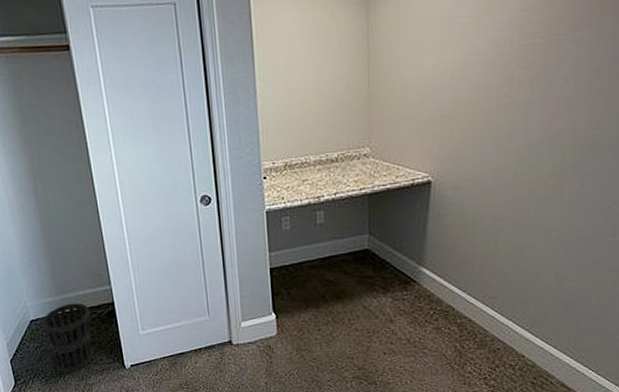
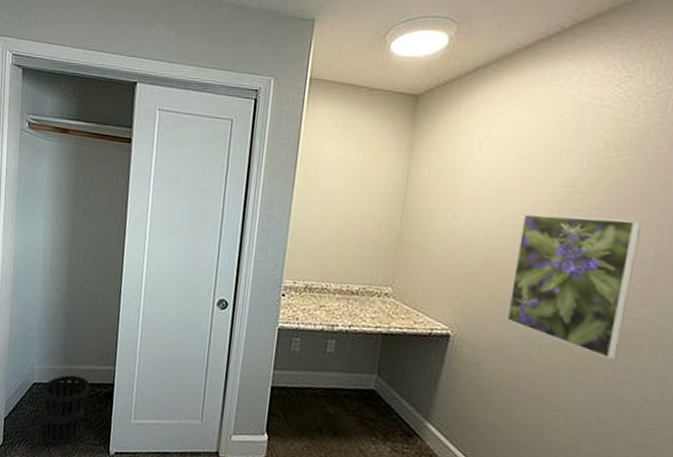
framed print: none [481,33,596,172] -> present [506,214,641,360]

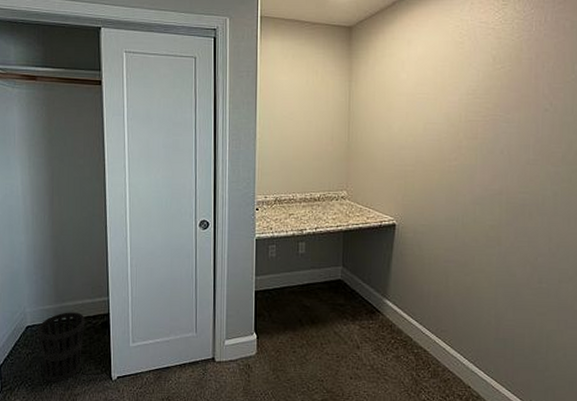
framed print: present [506,214,641,360] -> none [436,117,523,226]

